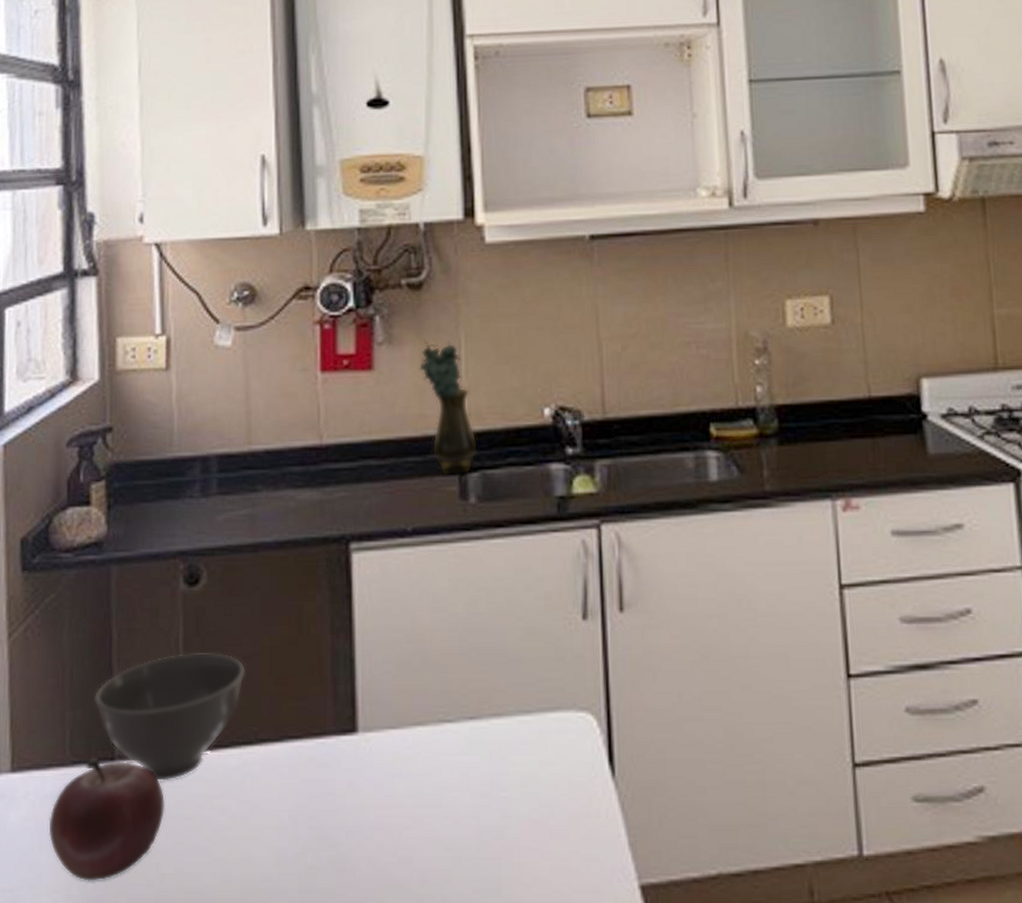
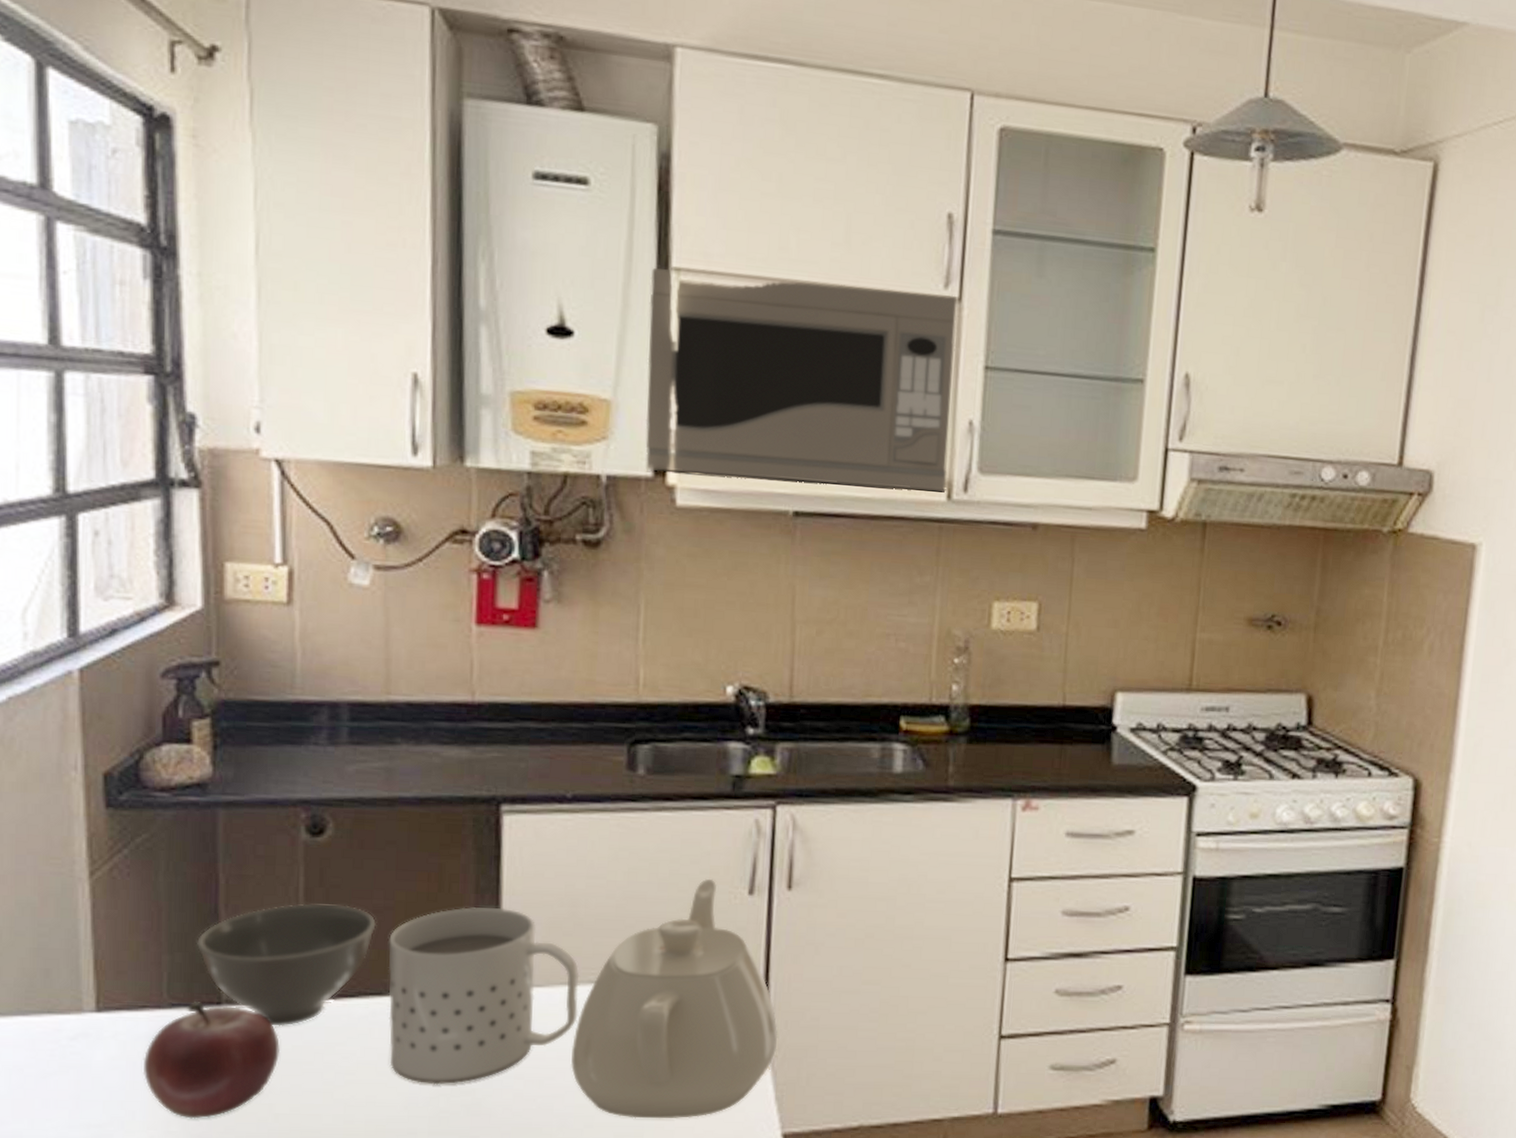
mug: none [257,647,430,839] -> present [388,907,580,1085]
vase: present [419,340,477,476] -> none [590,602,651,746]
teapot: none [427,605,626,871] -> present [571,878,778,1119]
microwave: none [449,21,727,214] -> present [645,268,958,493]

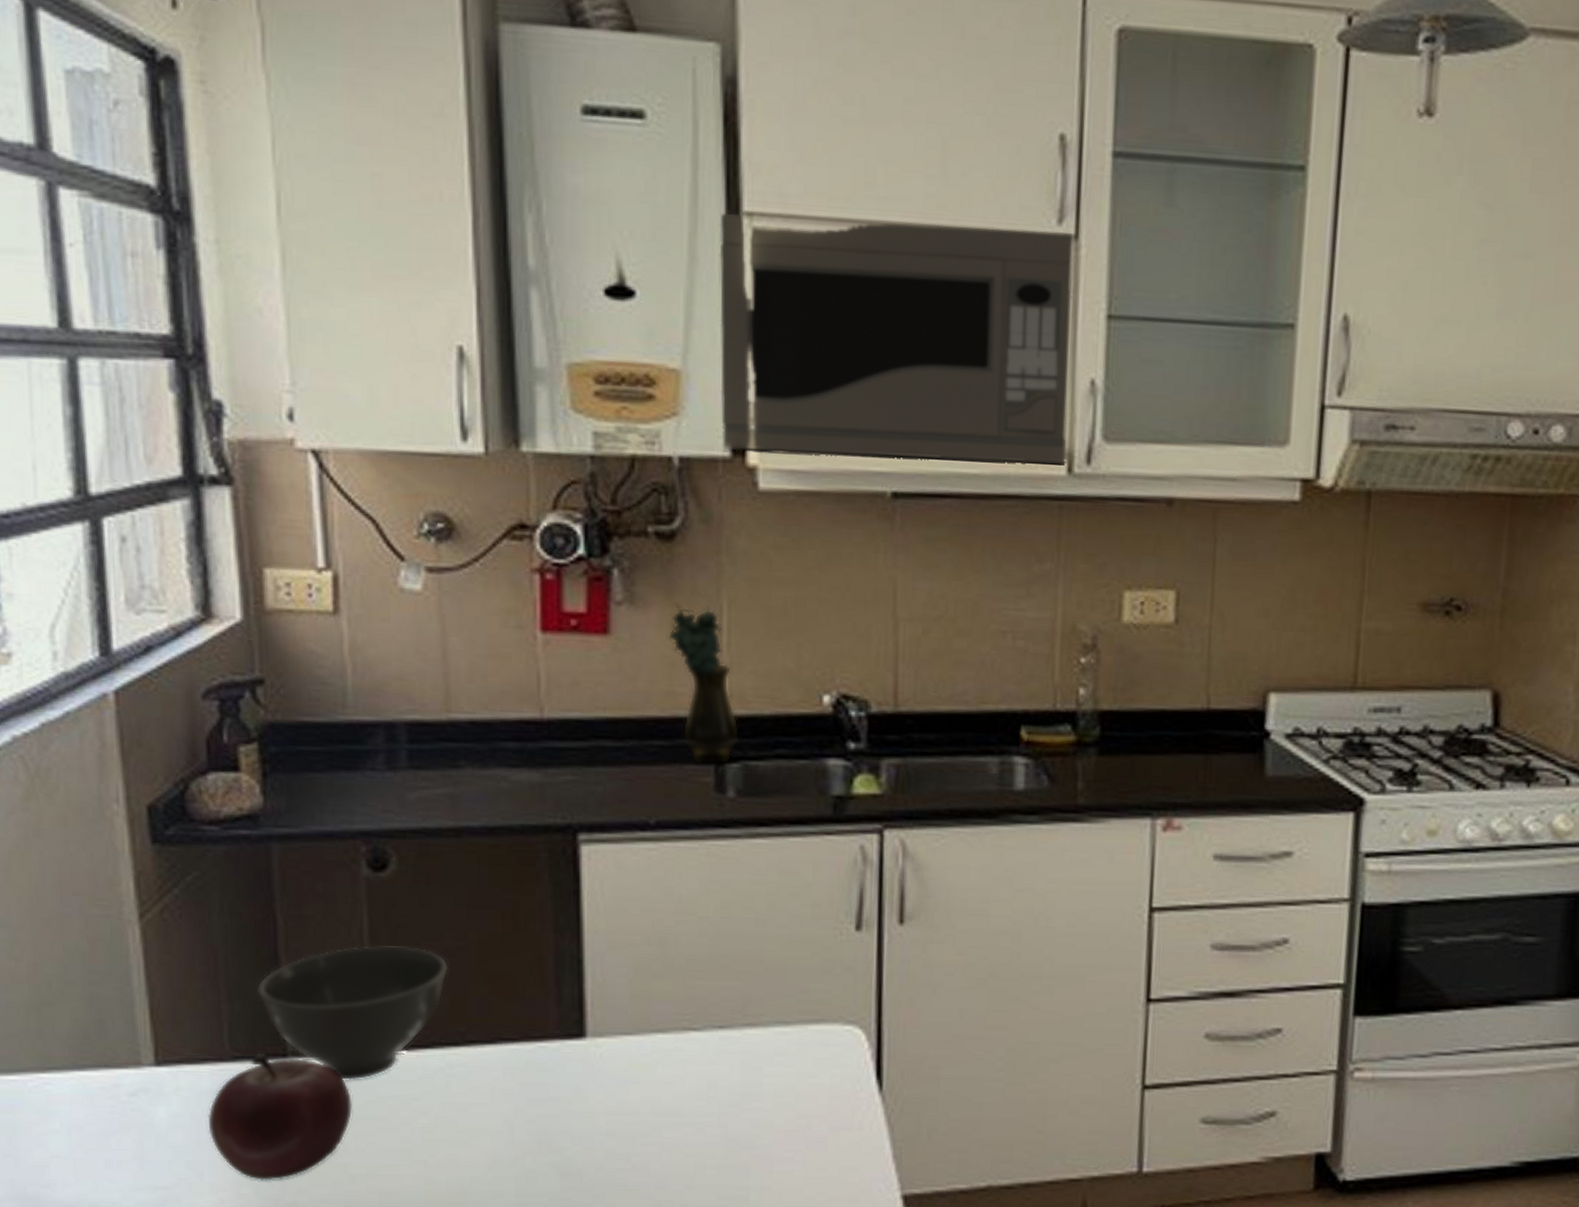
mug: present [388,907,580,1085] -> none [463,948,672,1143]
teapot: present [571,878,778,1119] -> none [667,913,894,1179]
vase: none [590,602,651,746] -> present [668,603,739,765]

